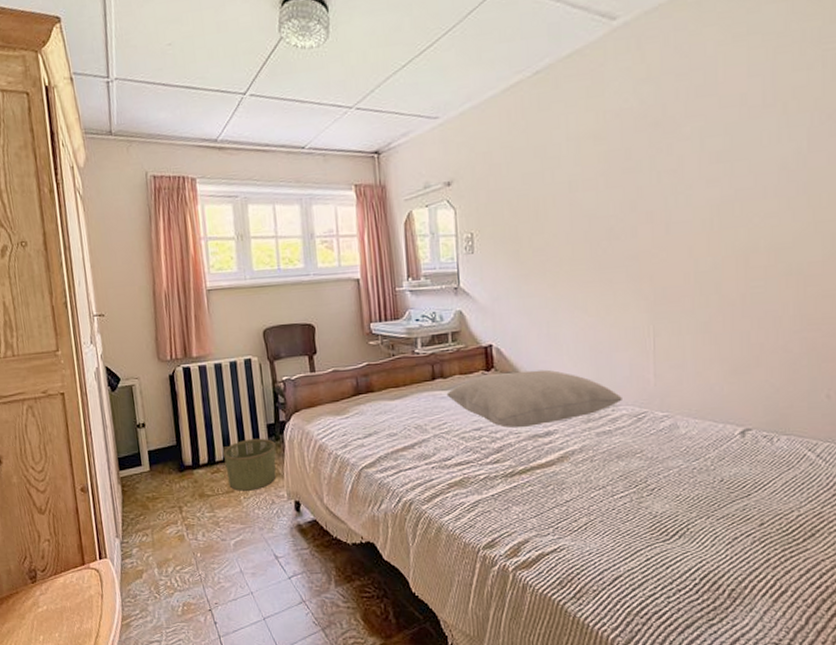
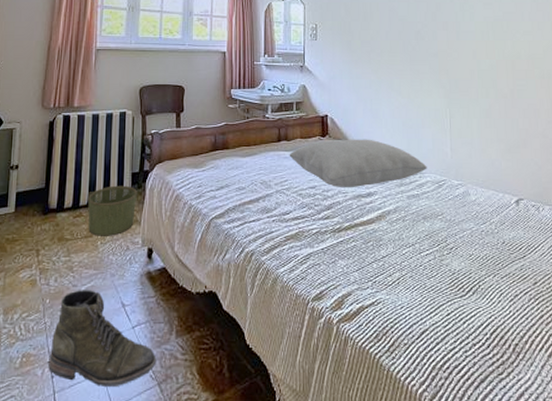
boot: none [209,543,318,631] -> present [48,290,157,386]

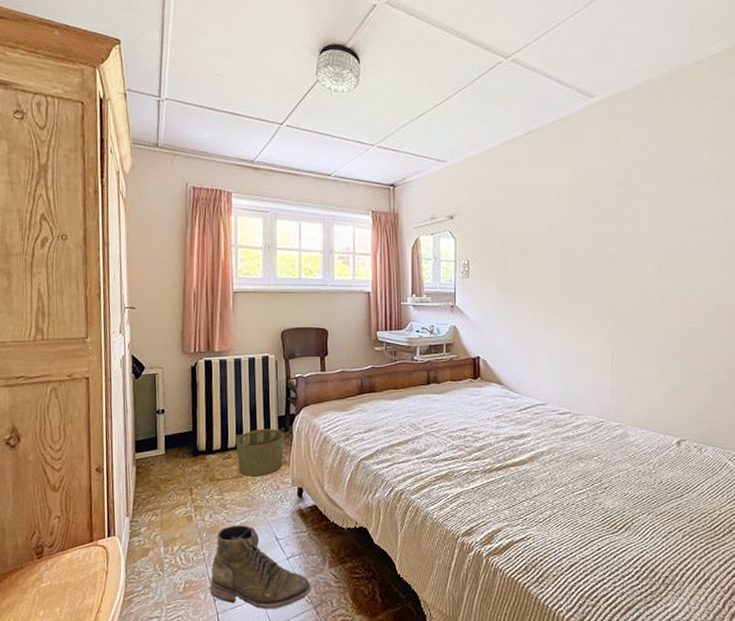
cushion: present [289,139,427,187] -> none [439,381,584,429]

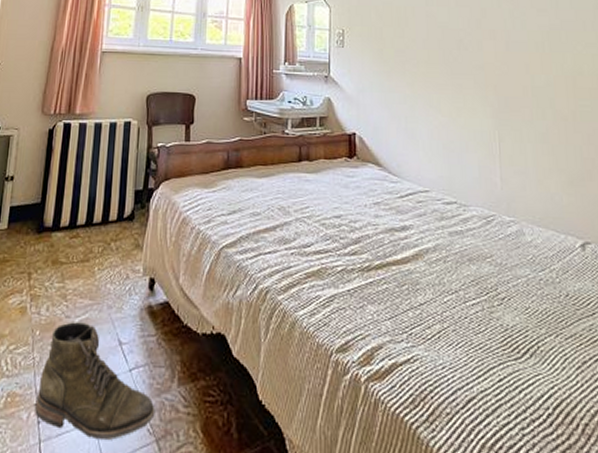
basket: present [236,428,285,476] -> none [85,204,140,262]

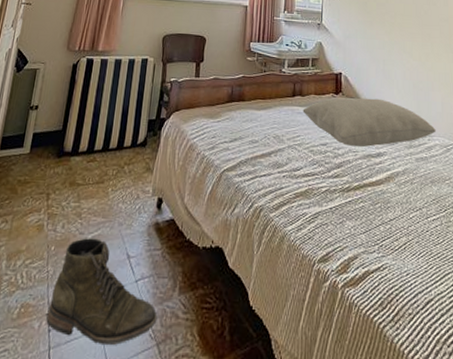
cushion: none [311,161,473,219] -> present [302,97,436,147]

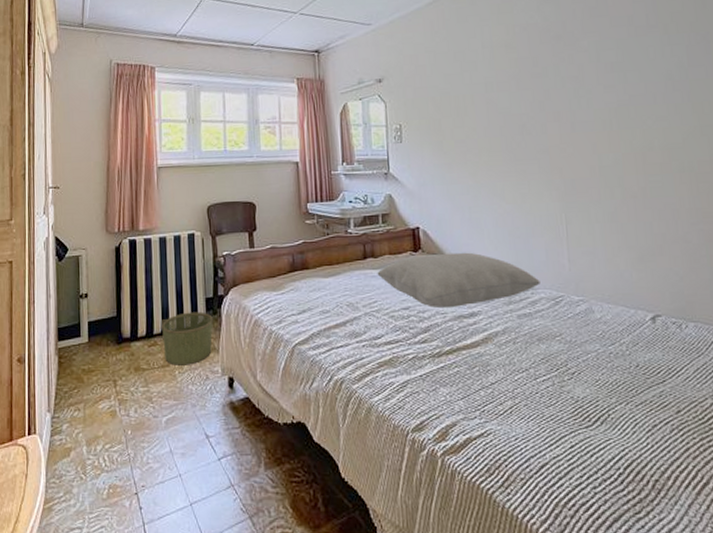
boot: present [46,238,158,345] -> none [135,421,246,519]
basket: none [101,131,152,184] -> present [162,311,213,366]

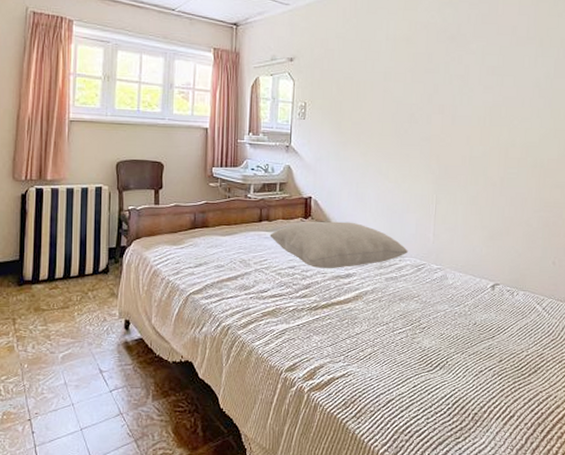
basket: present [162,311,213,366] -> none [64,259,114,308]

